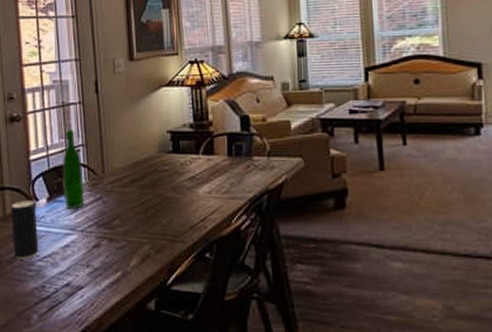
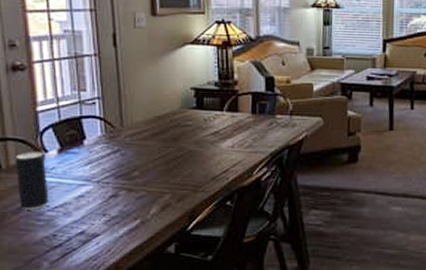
wine bottle: present [62,128,85,210] -> none [75,80,101,162]

